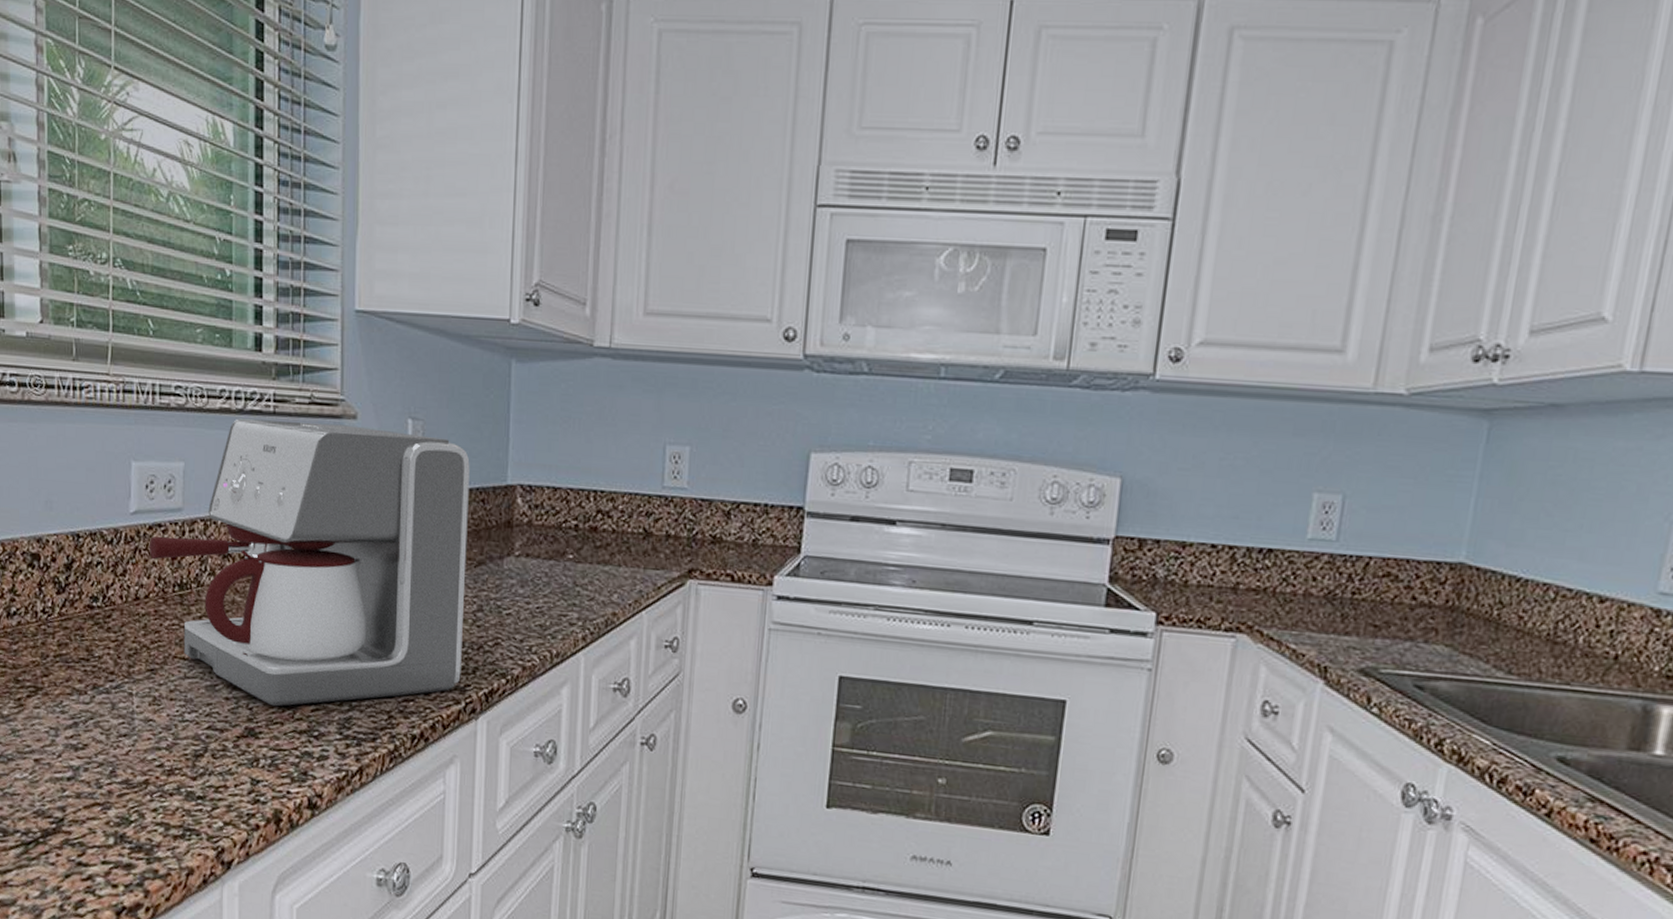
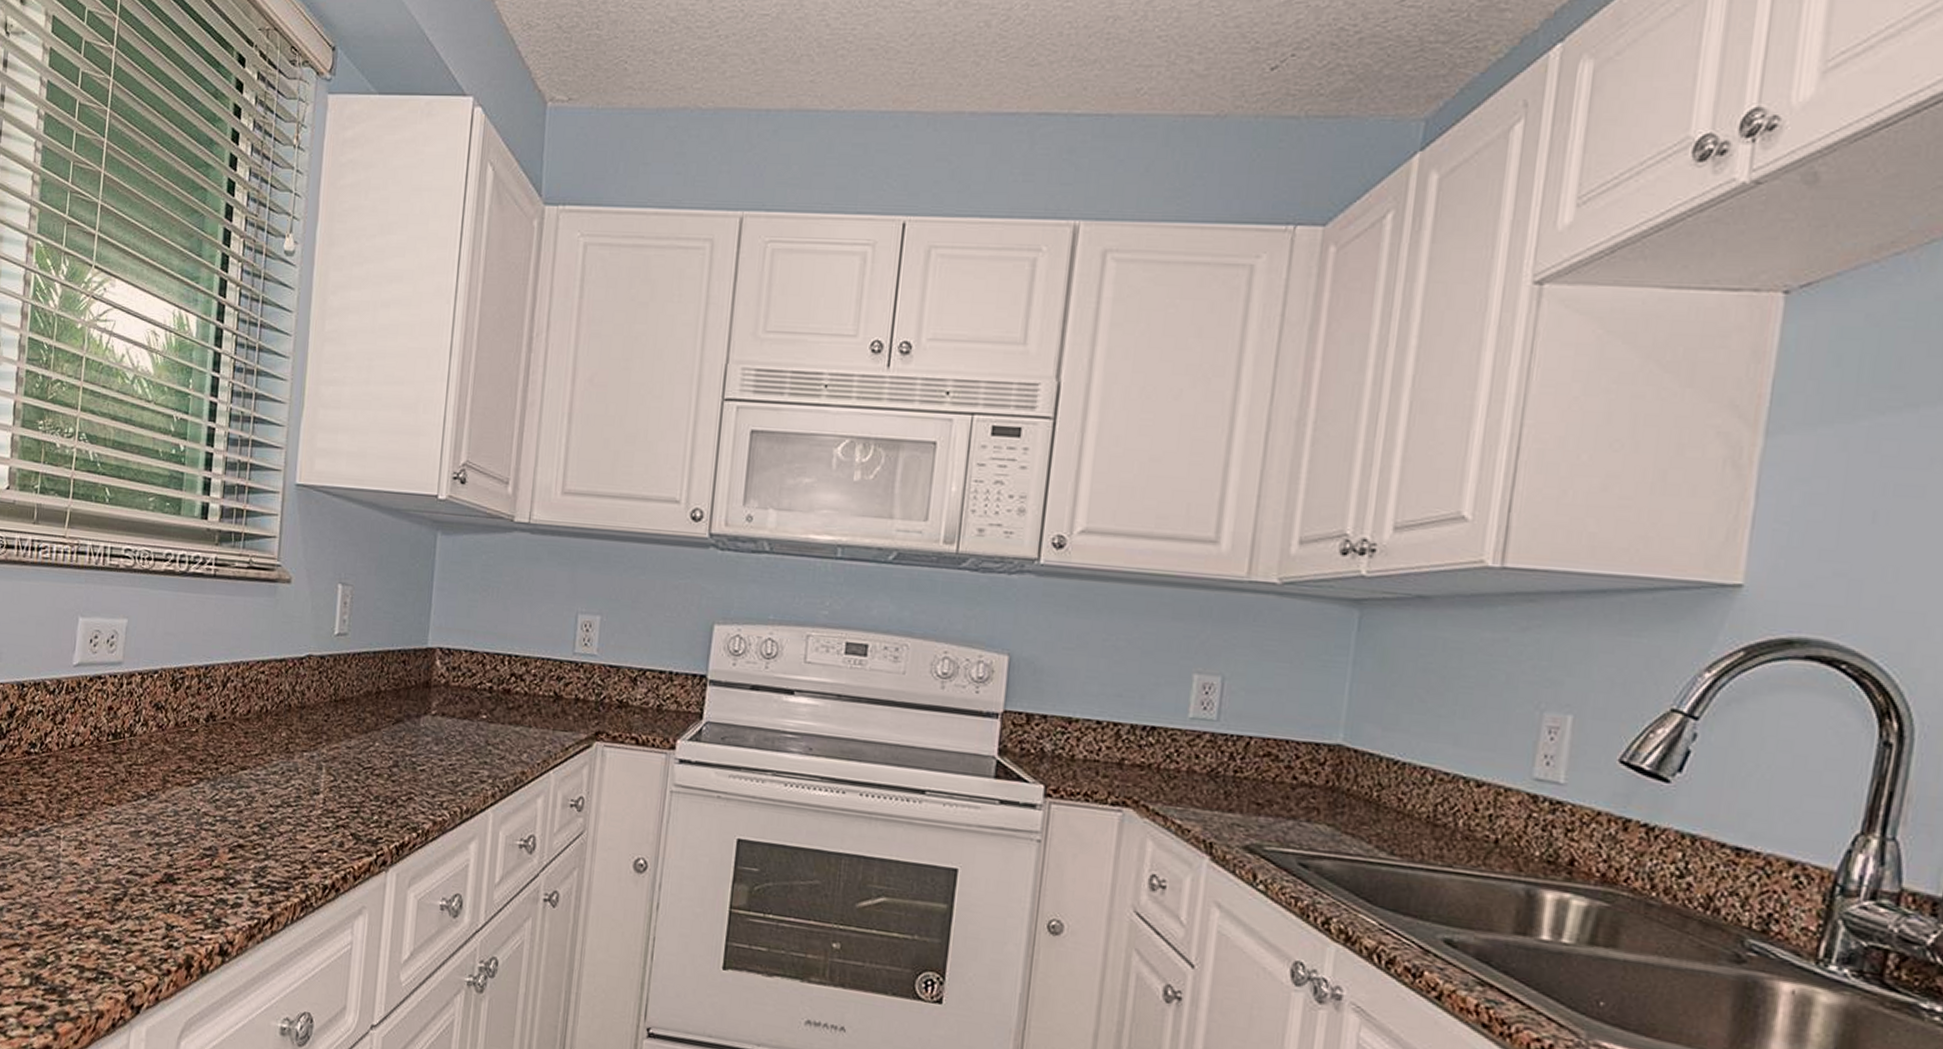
coffee maker: present [149,418,470,707] -> none [88,580,394,854]

